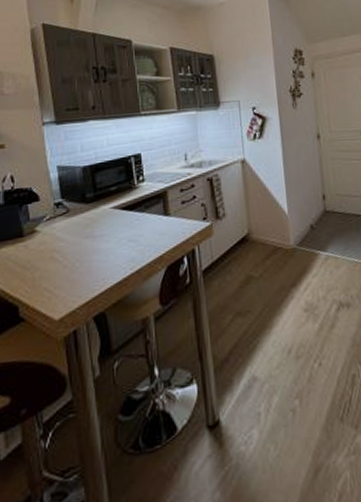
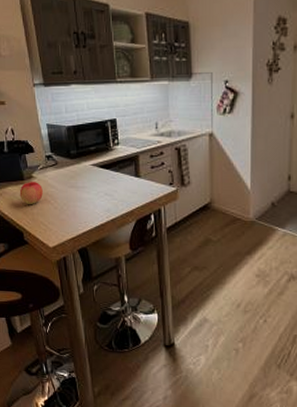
apple: none [16,237,48,267] -> present [19,182,43,204]

